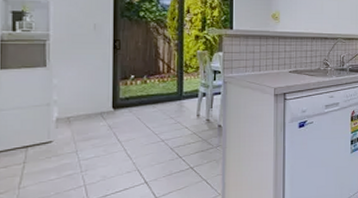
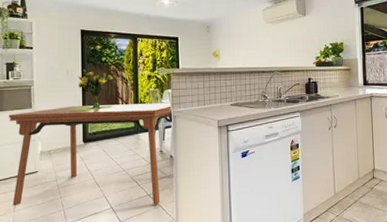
dining table: none [15,66,224,183] -> present [9,102,174,206]
bouquet: none [95,24,153,73] -> present [69,69,114,111]

